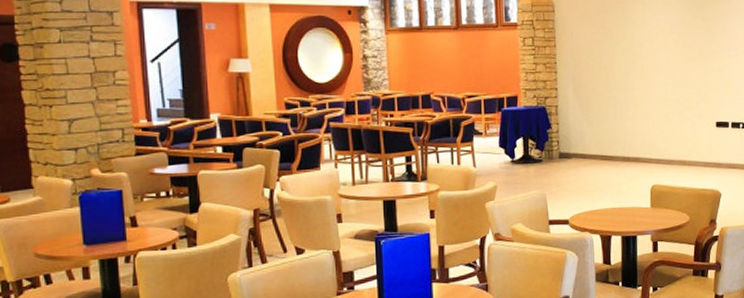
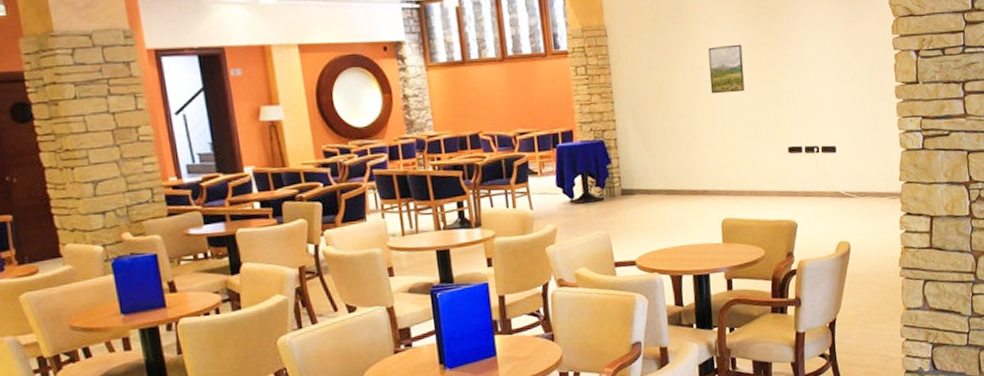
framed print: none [646,25,679,70] -> present [708,44,745,94]

